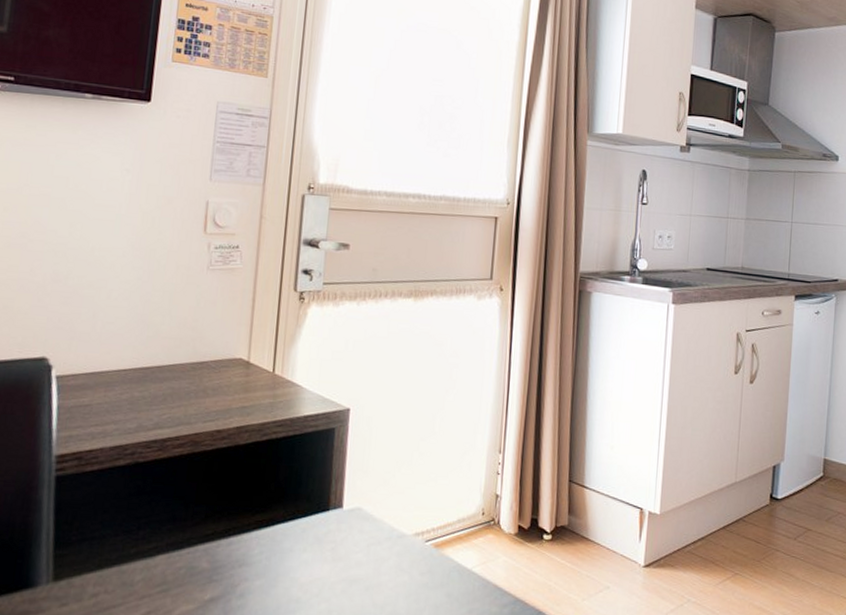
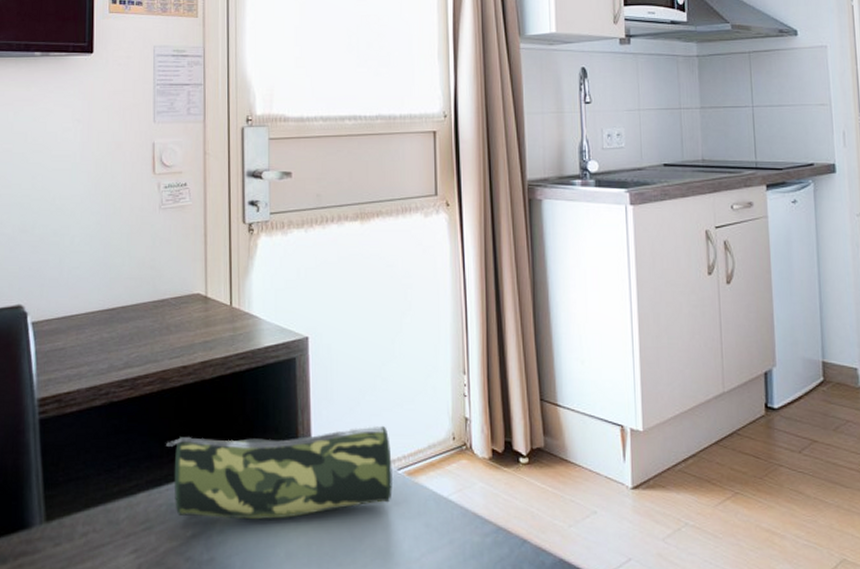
pencil case: none [191,498,421,586] -> present [166,425,392,520]

